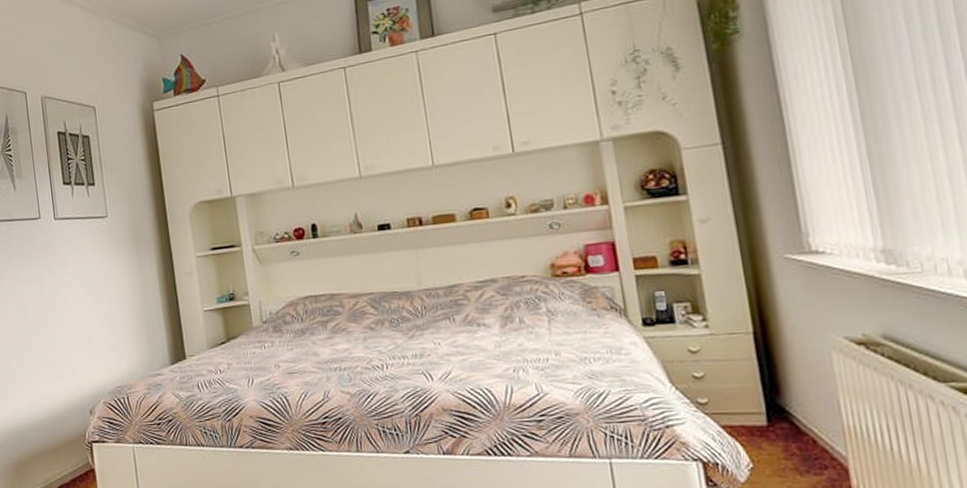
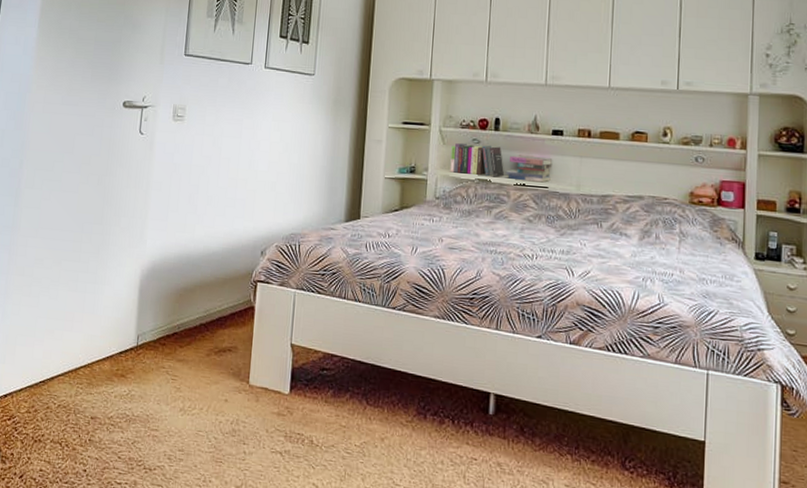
books: none [269,254,333,292] -> present [450,142,504,178]
books: none [334,257,386,287] -> present [505,155,552,183]

